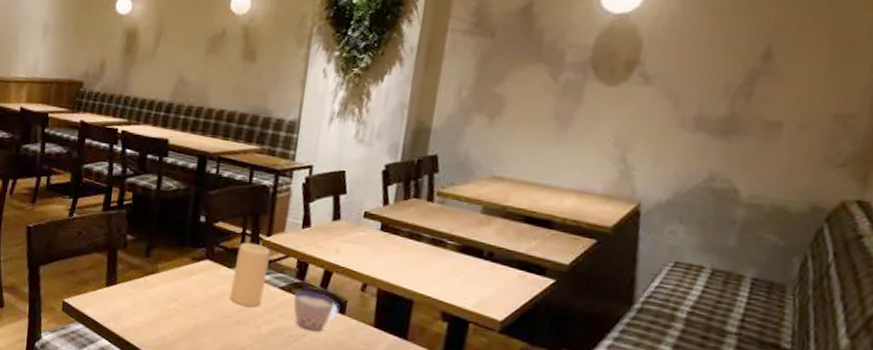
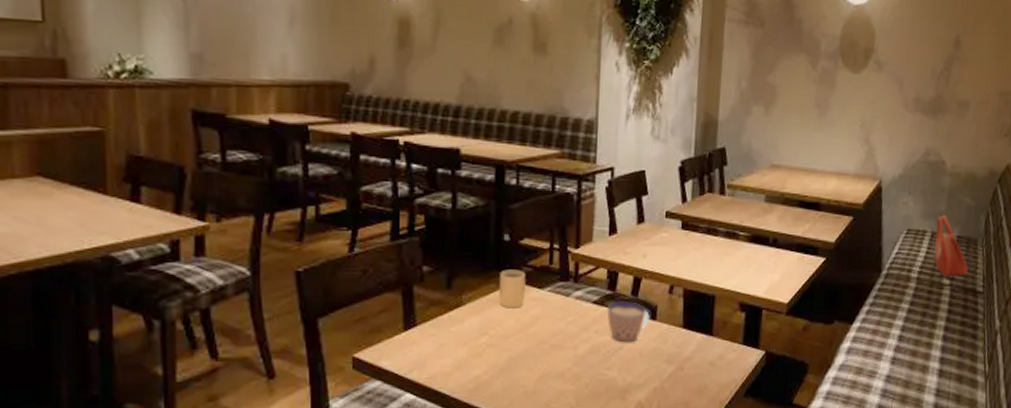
mug: none [190,247,217,282] -> present [498,269,526,308]
candle: present [230,242,270,307] -> none [544,257,580,328]
handbag: none [713,251,769,326] -> present [934,215,968,277]

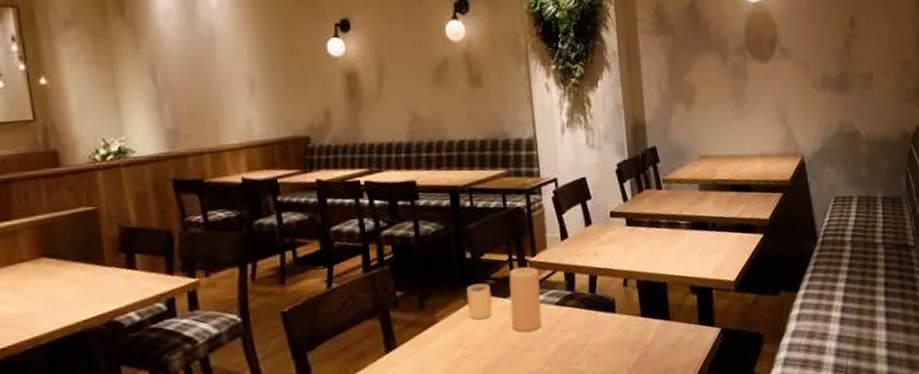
candle: none [544,257,580,328] -> present [508,266,542,332]
cup: present [607,301,650,343] -> none [568,299,609,337]
handbag: present [934,215,968,277] -> none [860,180,898,237]

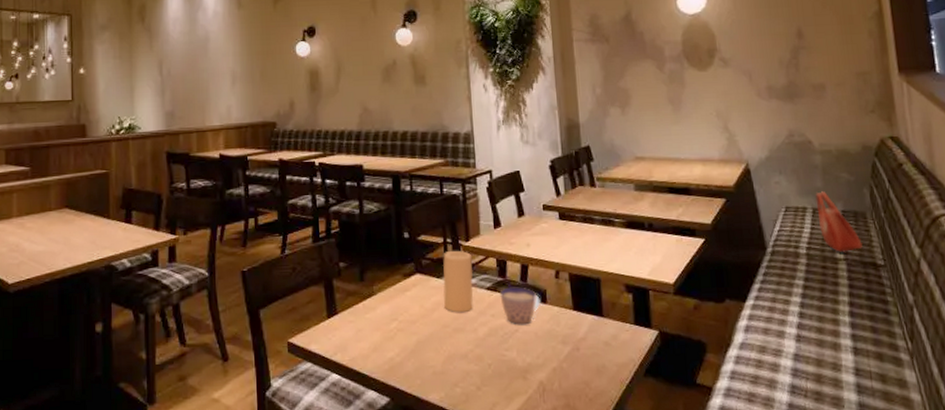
mug: present [466,283,493,320] -> none [402,262,427,297]
cup: none [568,299,609,337] -> present [500,287,541,325]
handbag: none [860,180,898,237] -> present [815,191,862,252]

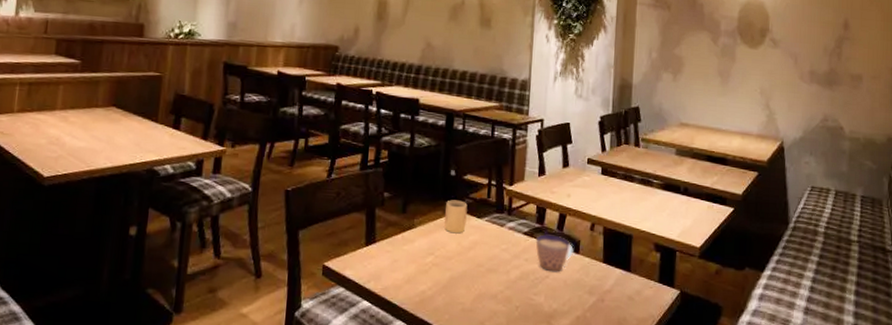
mug: none [402,262,427,297] -> present [444,200,468,234]
candle: present [443,250,474,313] -> none [481,192,513,254]
handbag: present [815,191,862,252] -> none [839,176,875,235]

